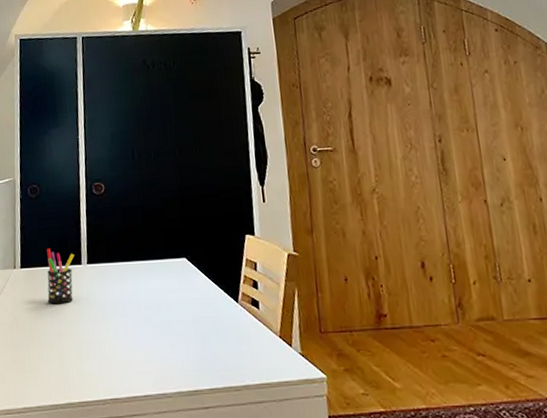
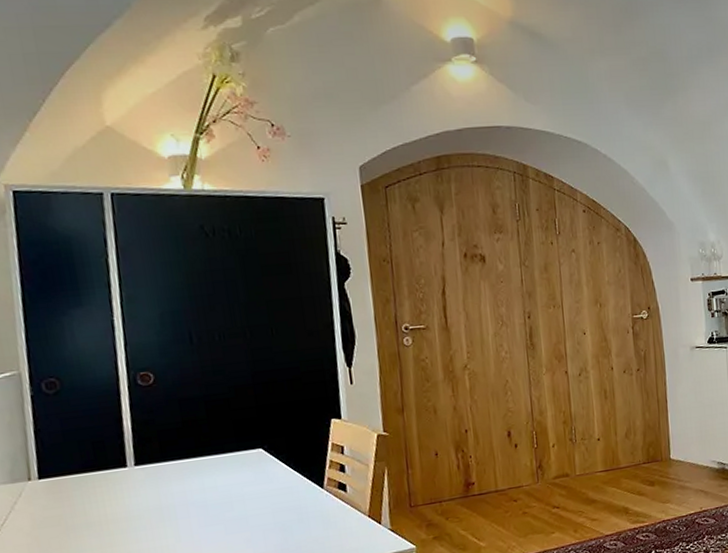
pen holder: present [47,248,74,304] -> none [76,452,118,516]

